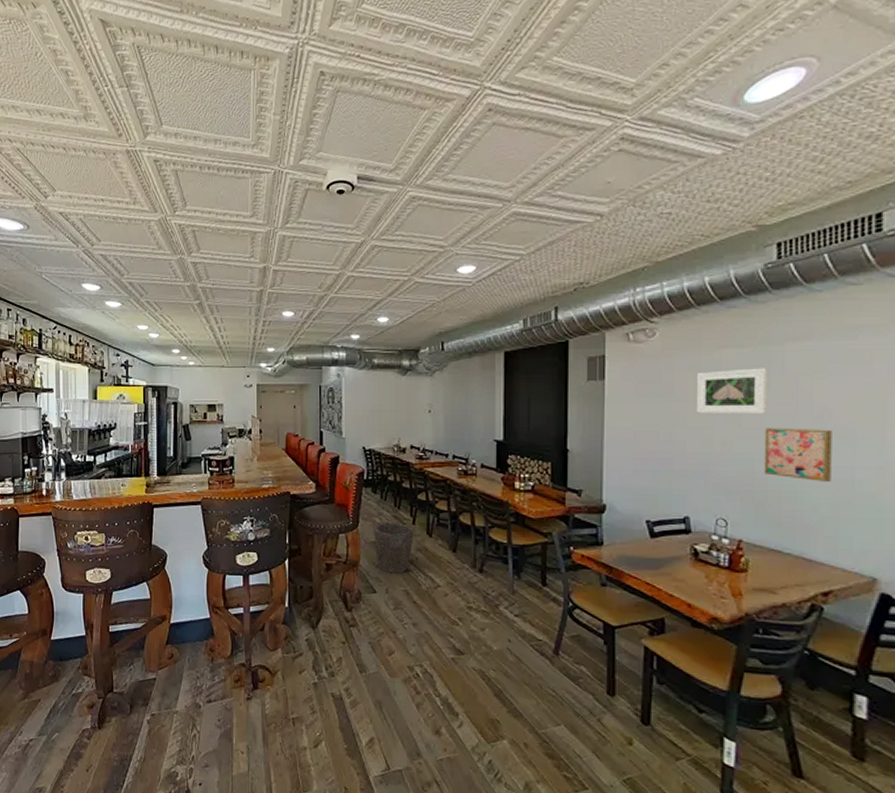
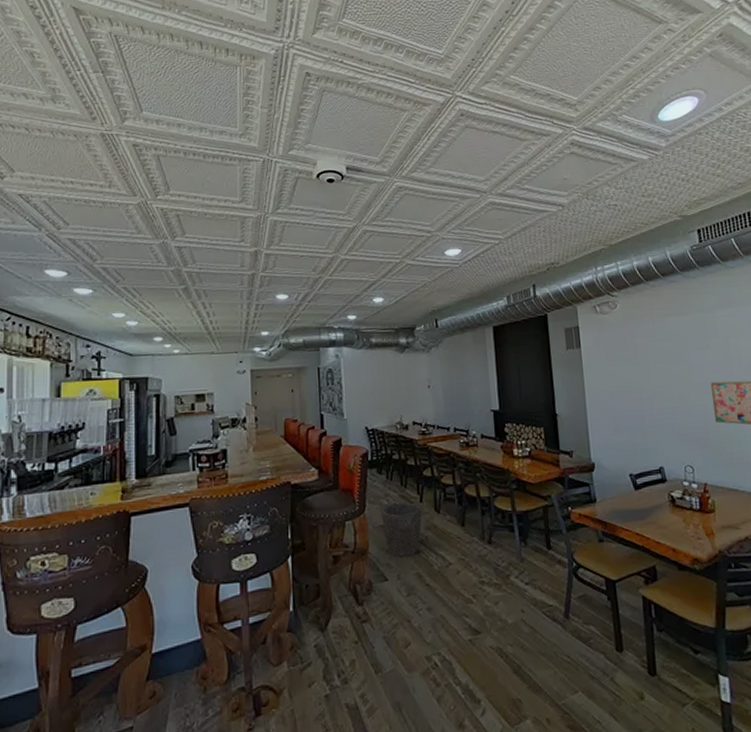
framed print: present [696,368,767,415] -> none [653,331,709,373]

